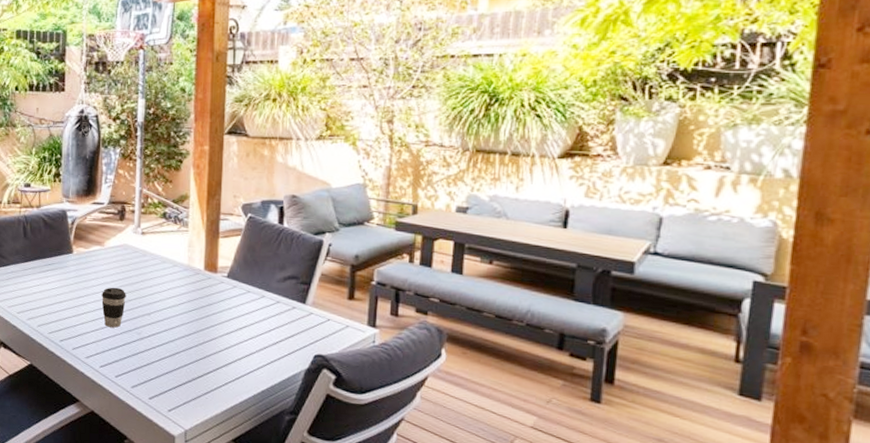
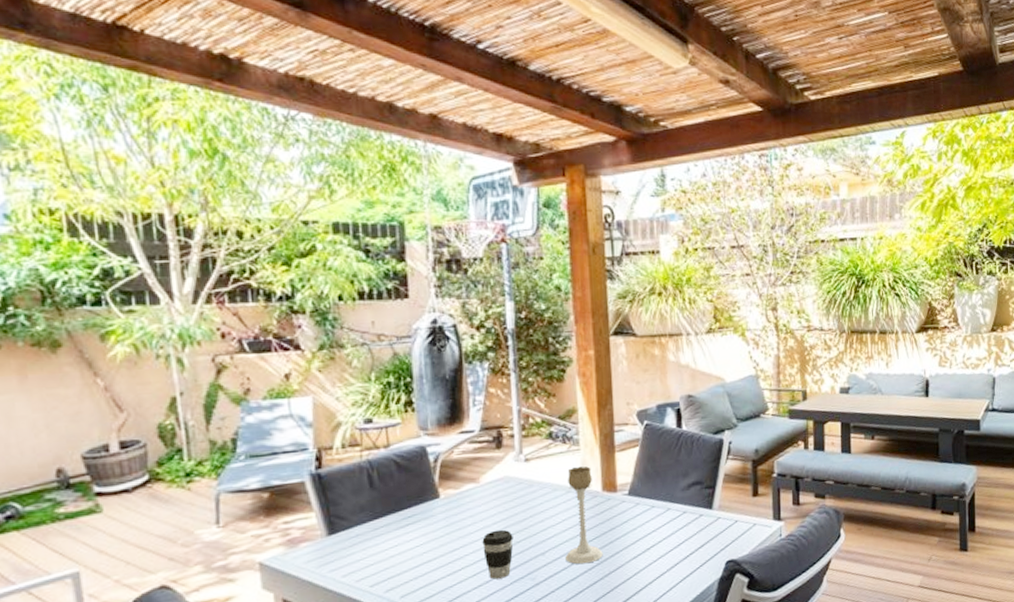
candle holder: none [167,245,200,330] -> present [565,466,603,565]

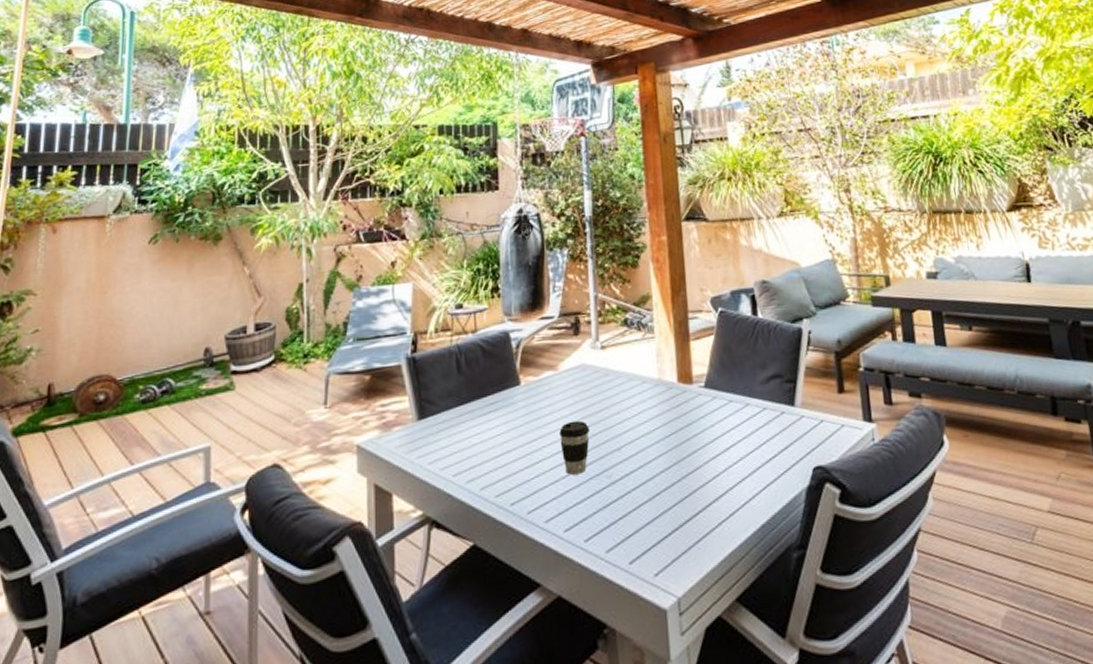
candle holder: present [565,466,603,565] -> none [641,354,680,463]

